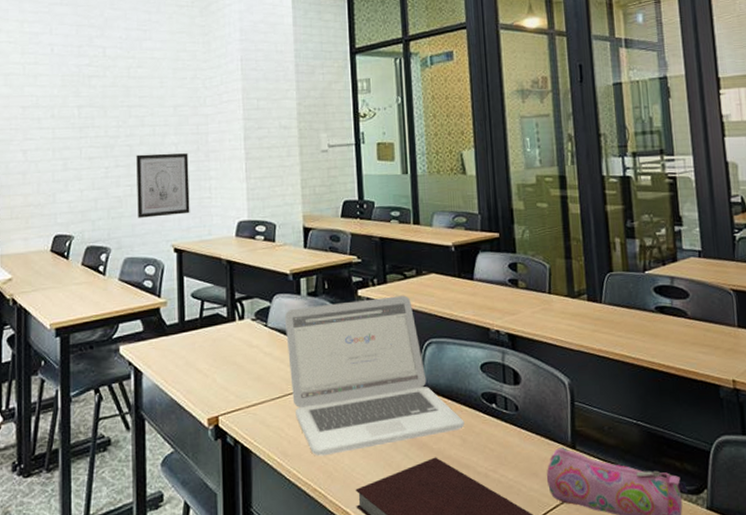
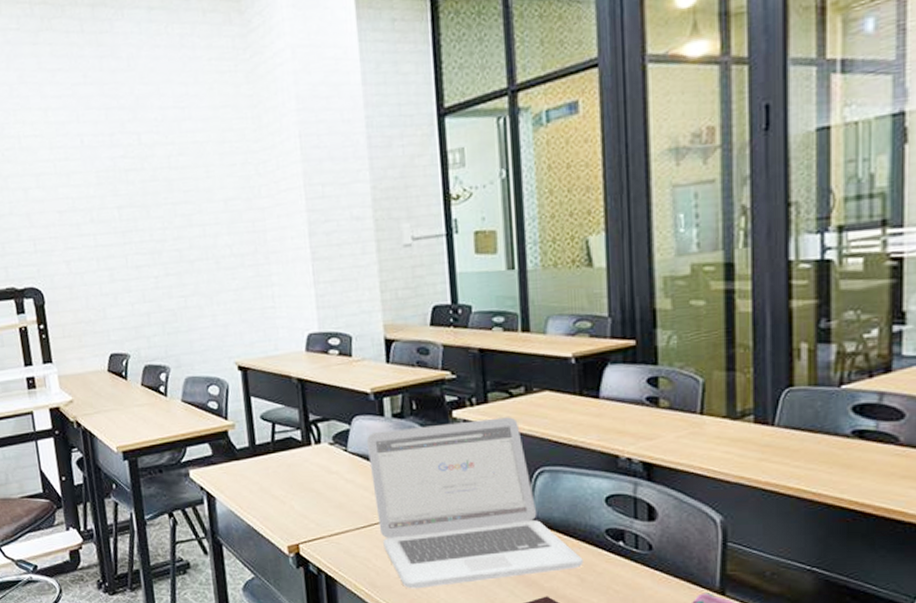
wall art: present [136,153,190,218] -> none [187,256,252,333]

